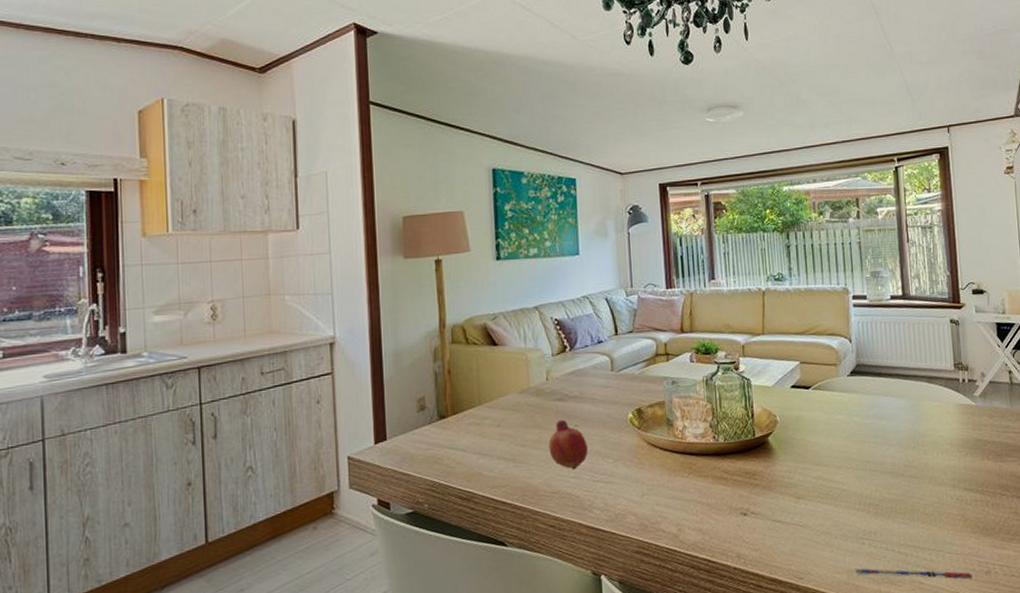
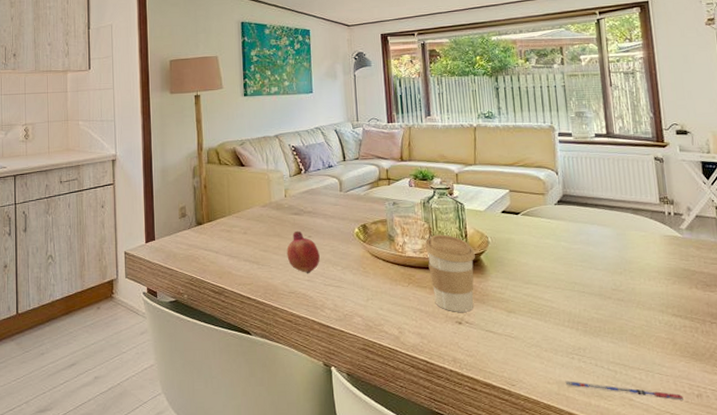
coffee cup: none [707,415,762,503] -> present [425,234,475,312]

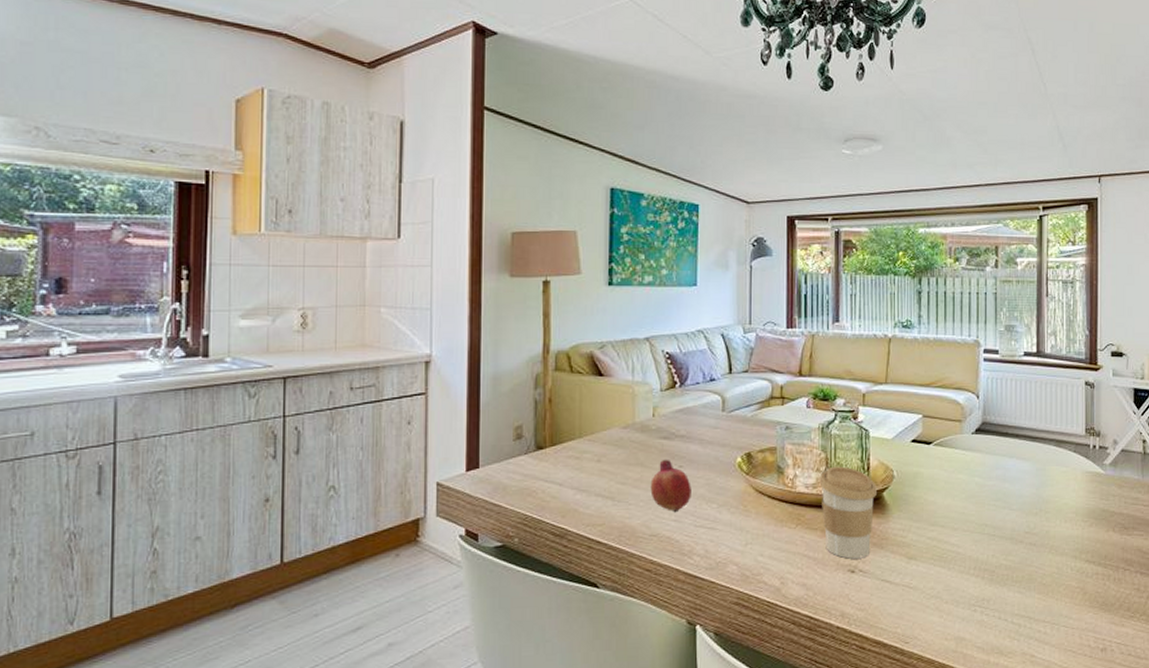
pen: present [565,380,684,400] -> none [964,636,1087,656]

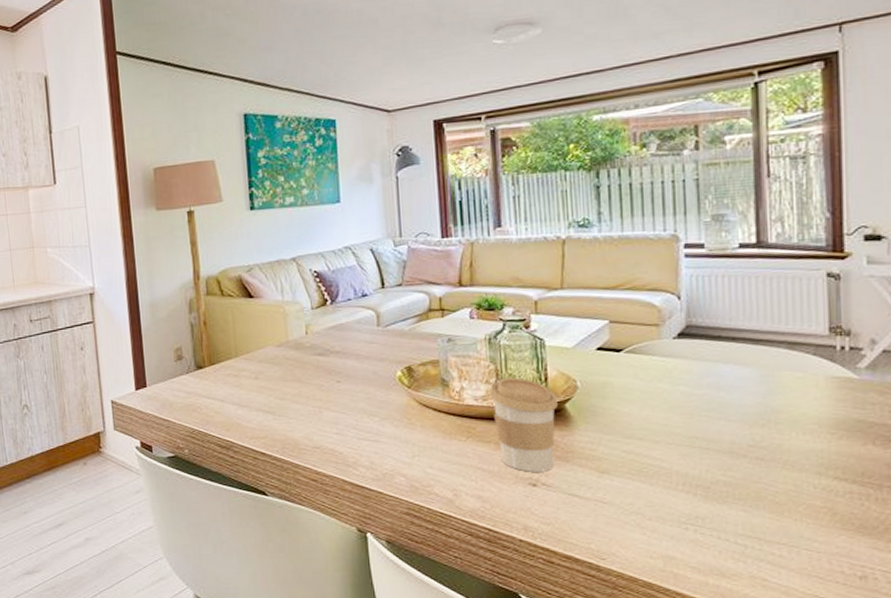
fruit: present [650,459,691,513] -> none [309,374,352,426]

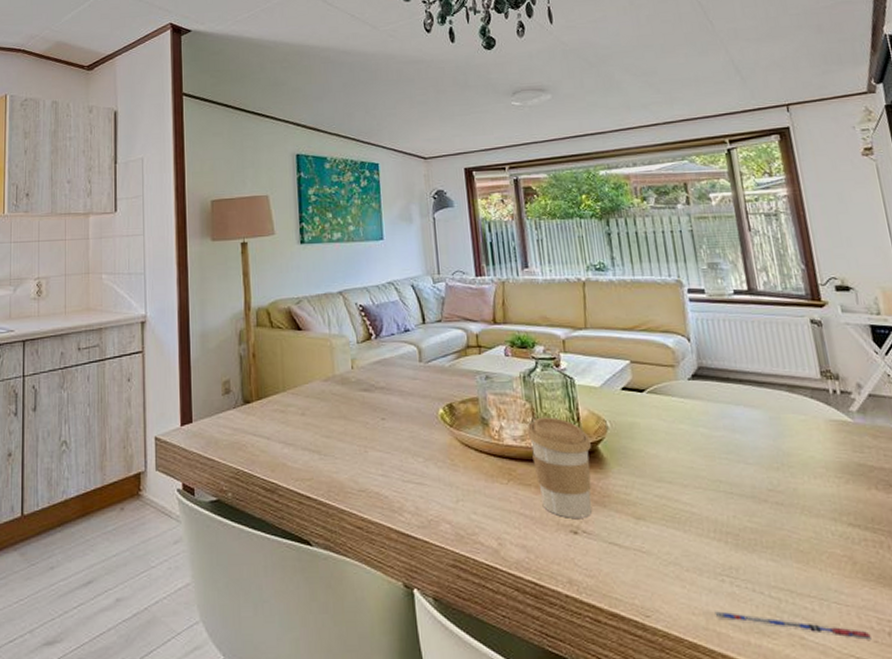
pen: none [674,555,840,582] -> present [714,611,871,640]

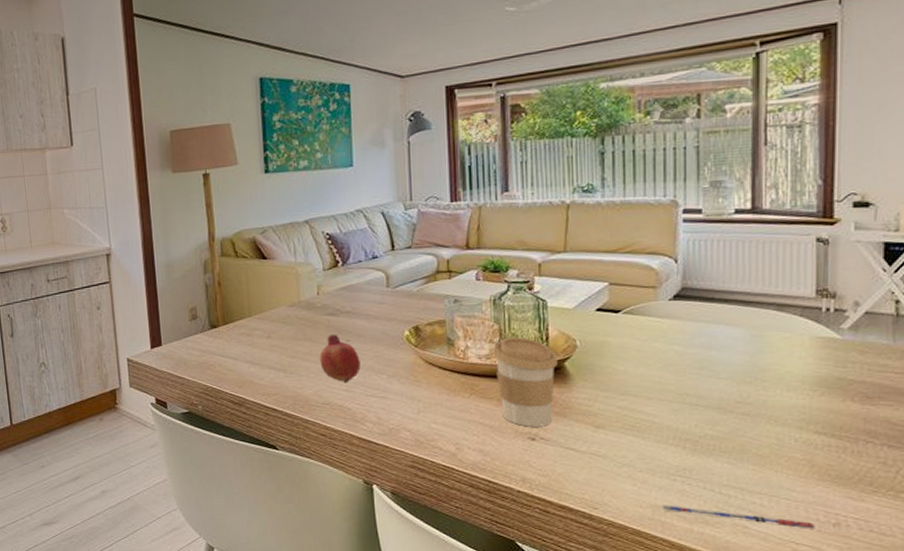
fruit: none [354,411,396,467] -> present [319,334,361,383]

